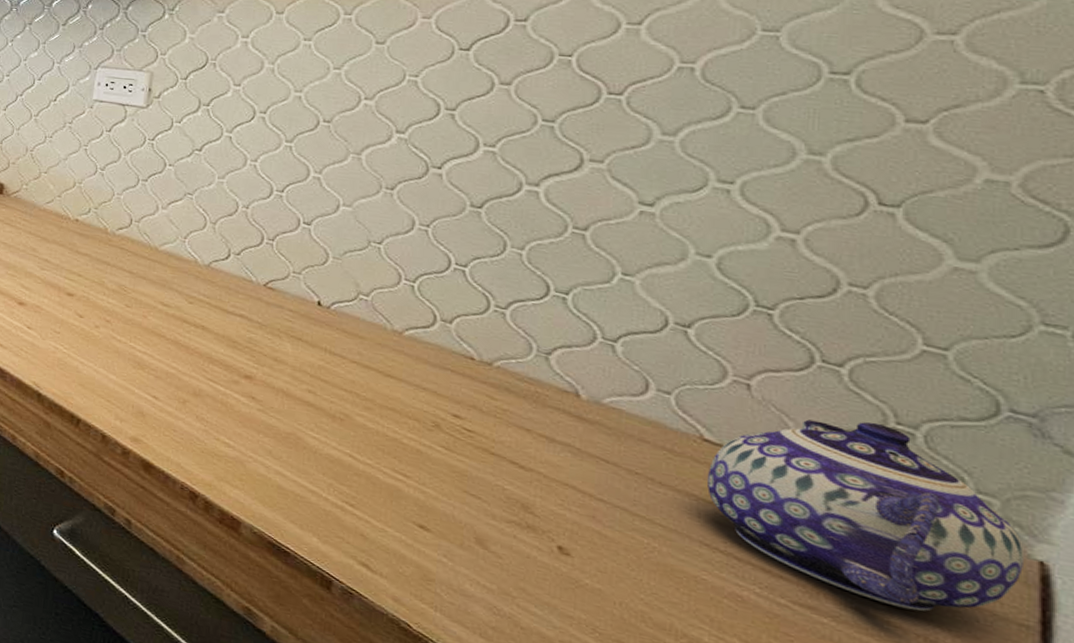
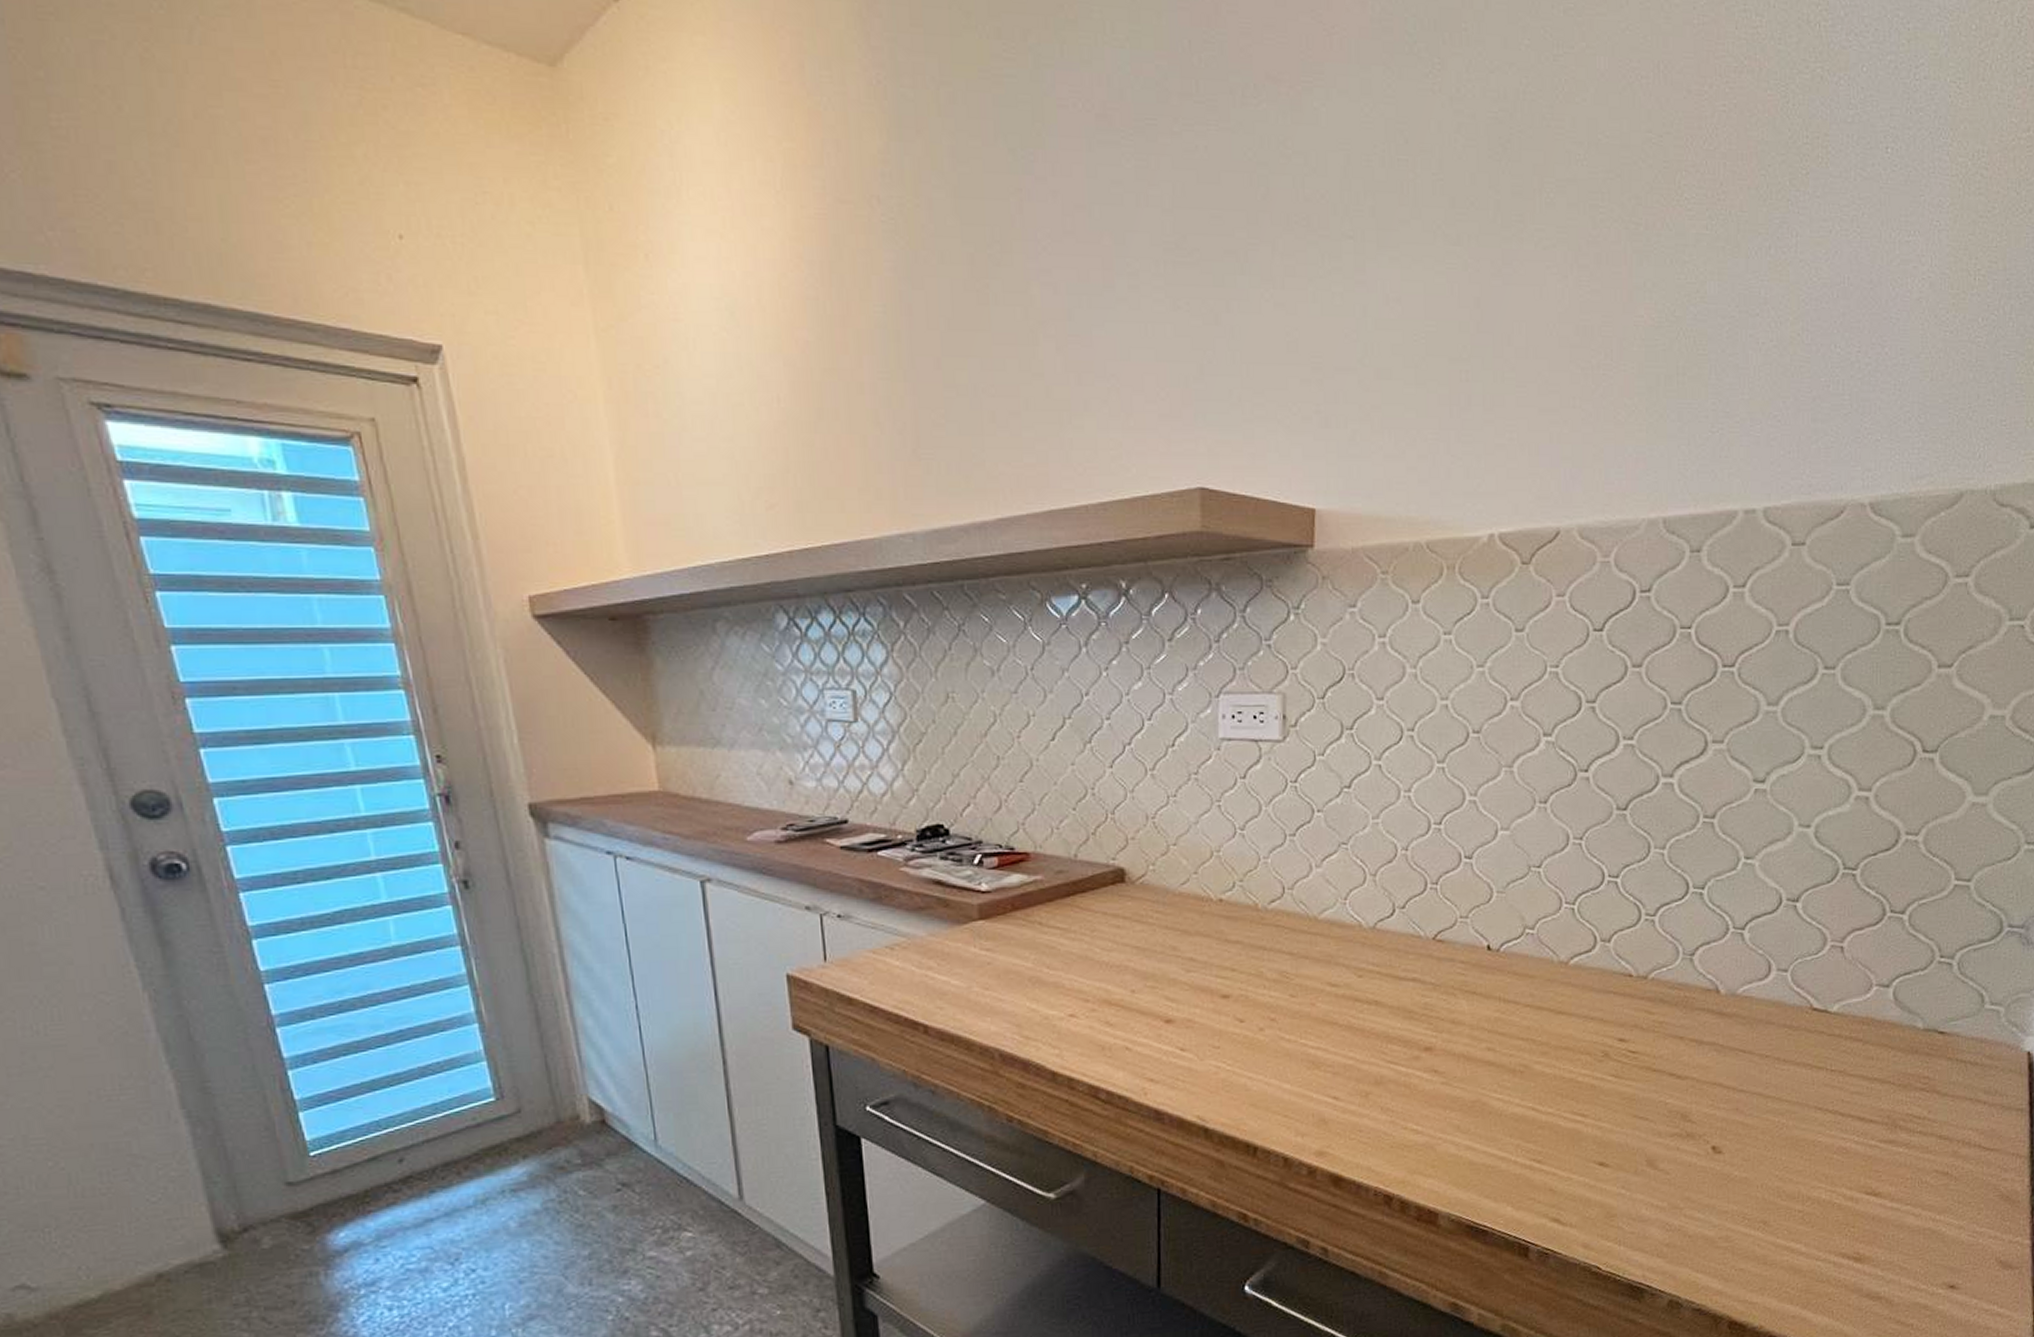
teapot: present [706,419,1025,611] -> none [1817,960,2020,1122]

